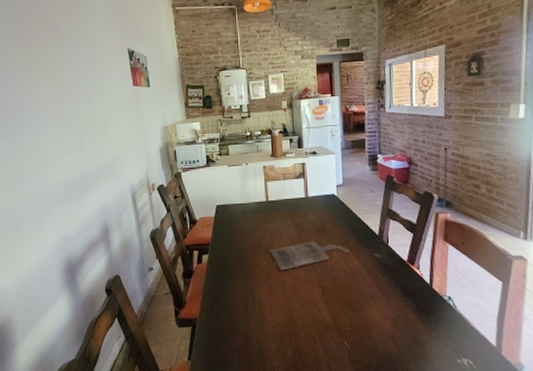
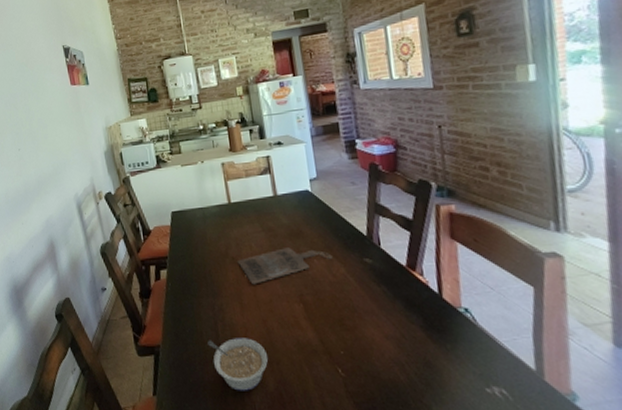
legume: none [239,314,288,358] -> present [208,338,268,391]

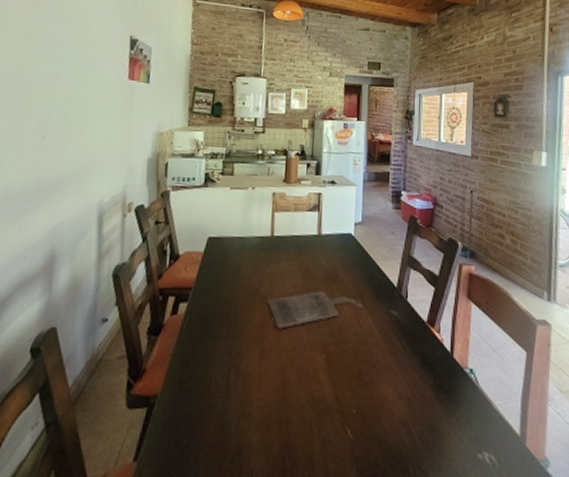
legume: present [208,338,268,391] -> none [215,390,278,456]

